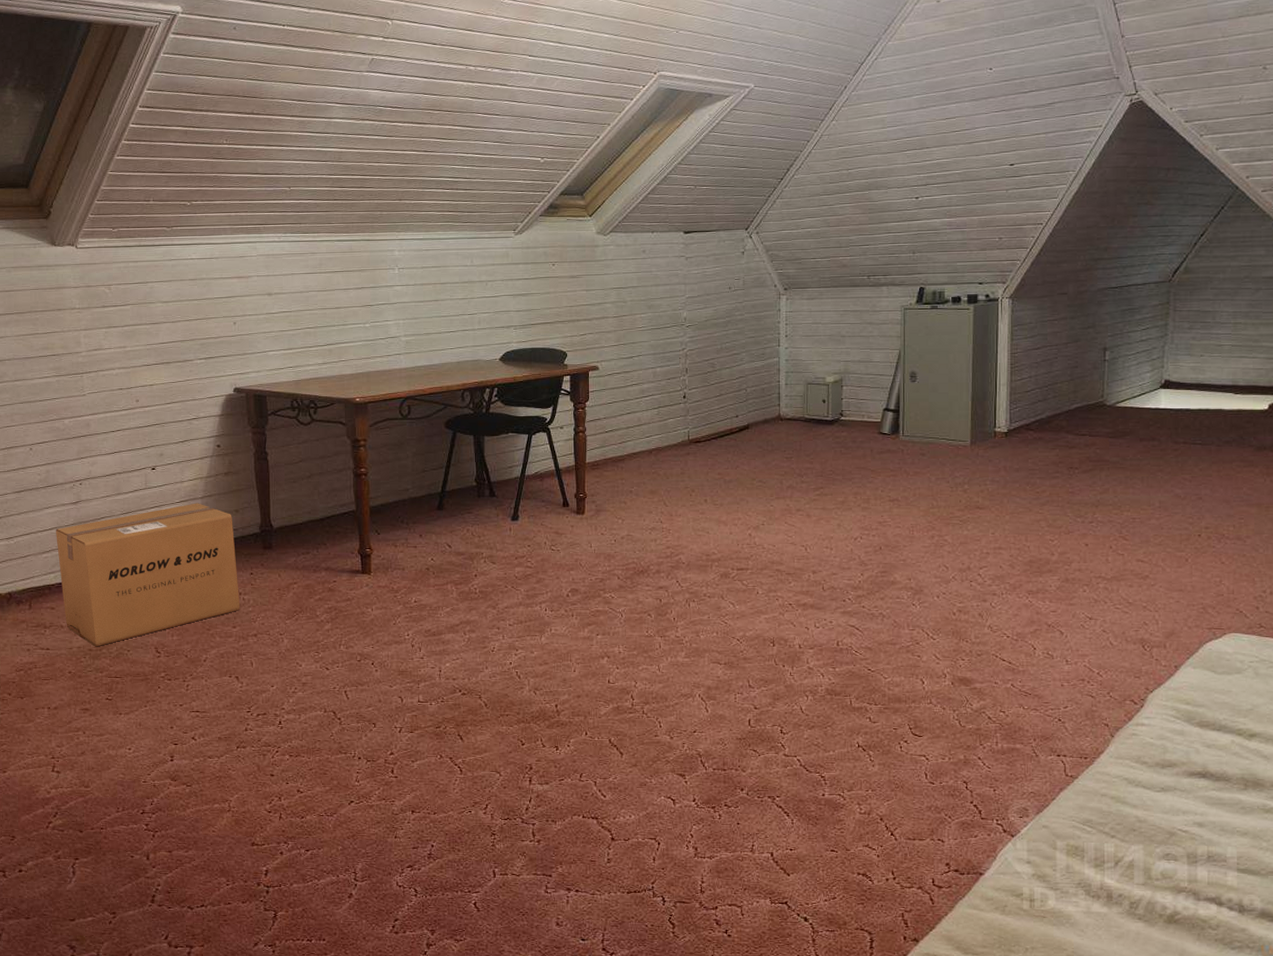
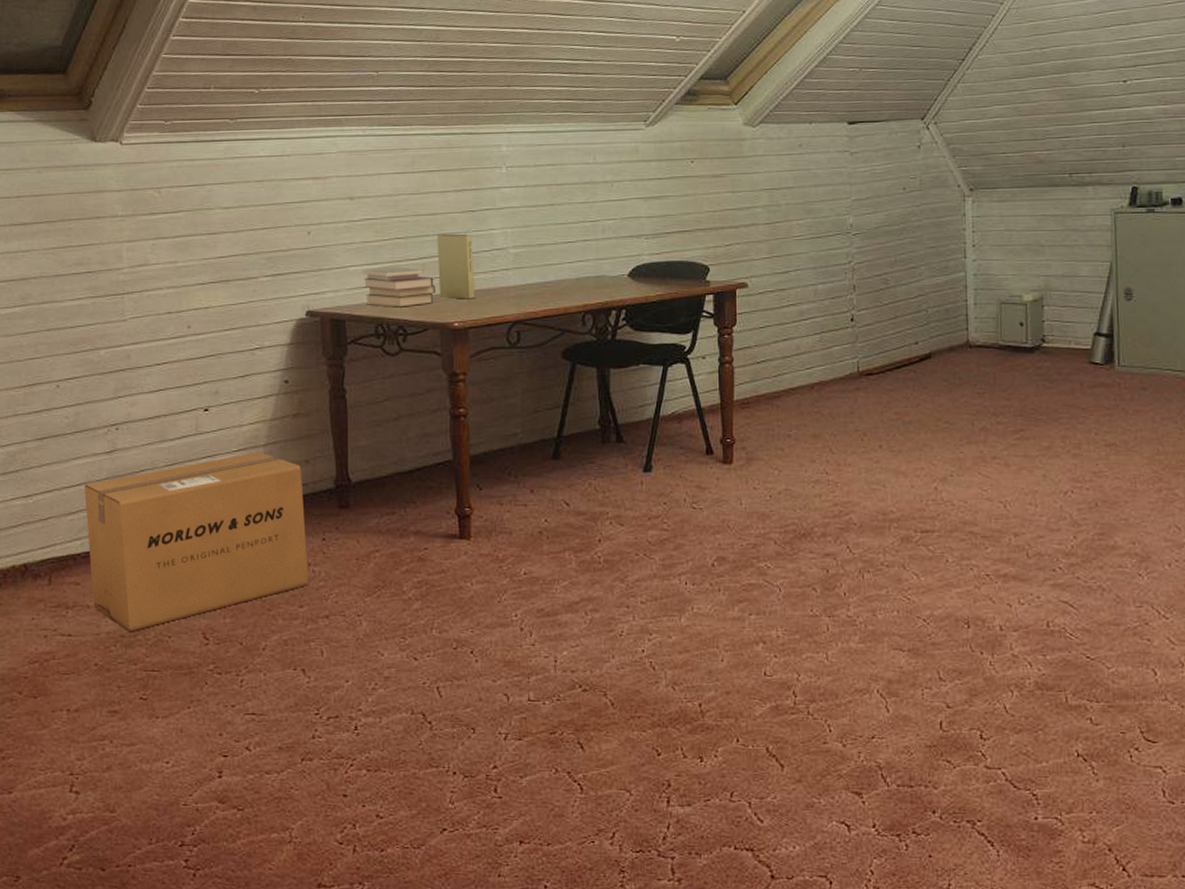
books: none [279,352,340,385] -> present [362,267,435,308]
book: none [341,324,373,379] -> present [437,234,475,299]

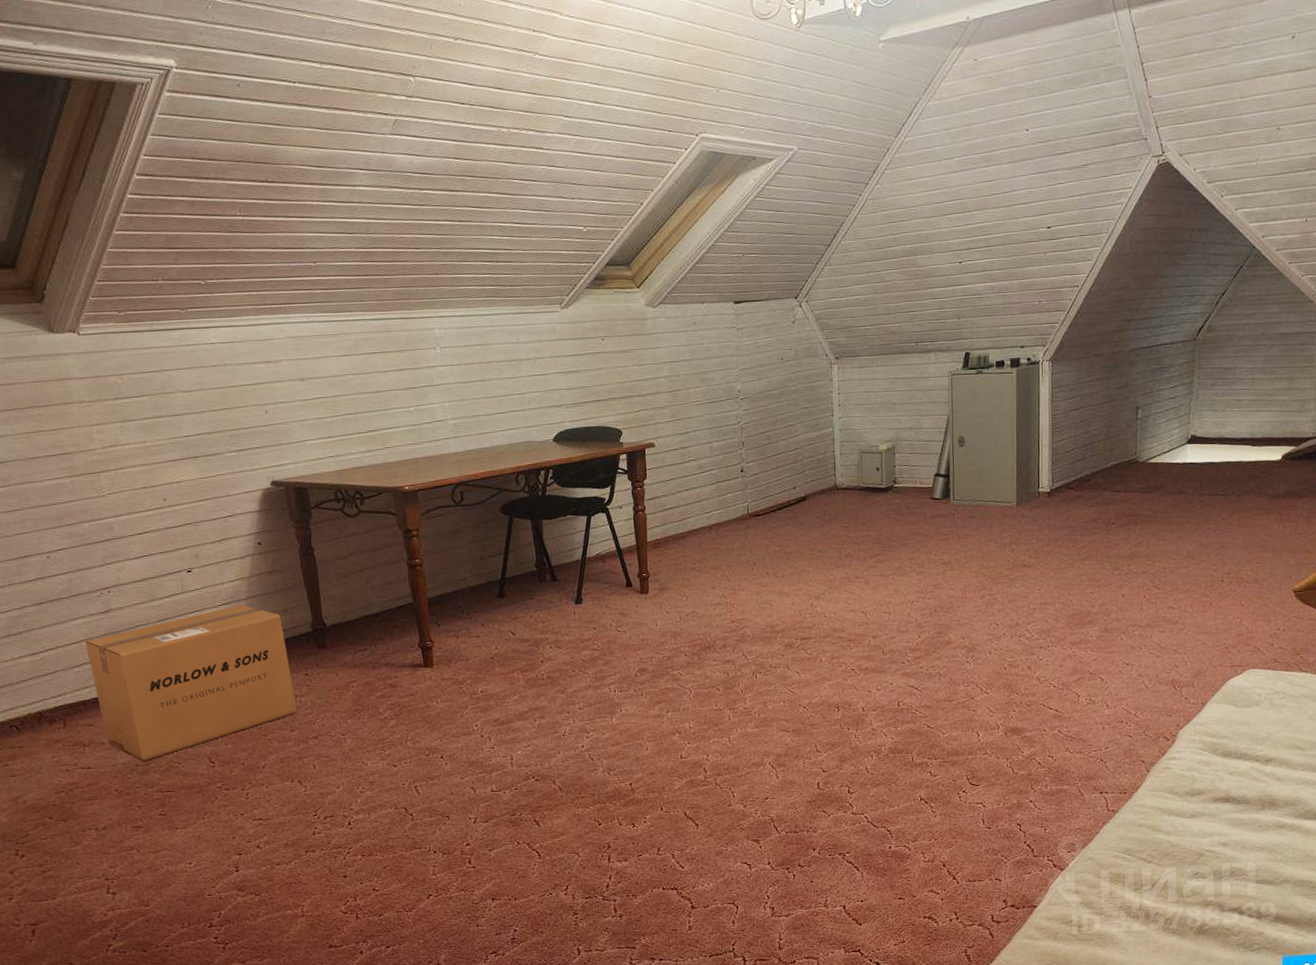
books: present [362,267,435,308] -> none [318,439,386,475]
book: present [437,234,475,299] -> none [383,408,421,466]

